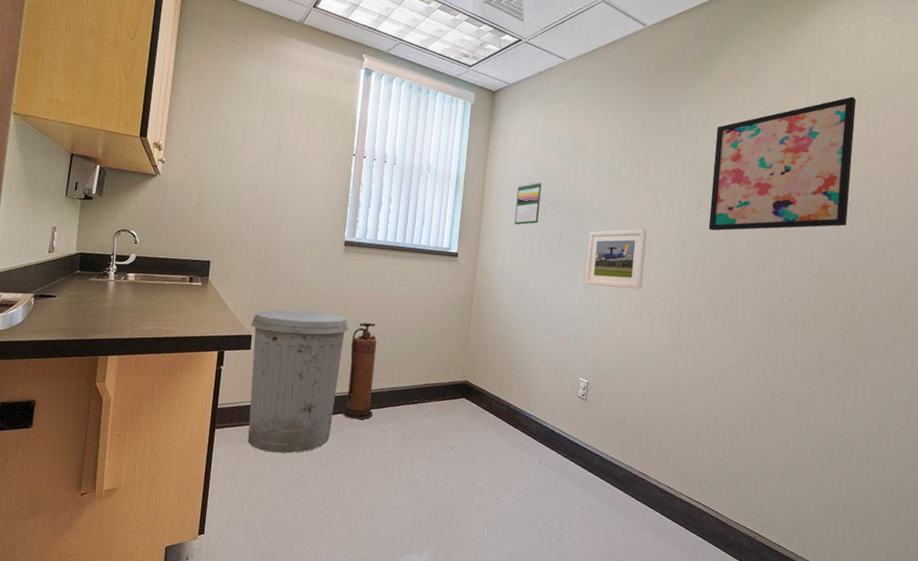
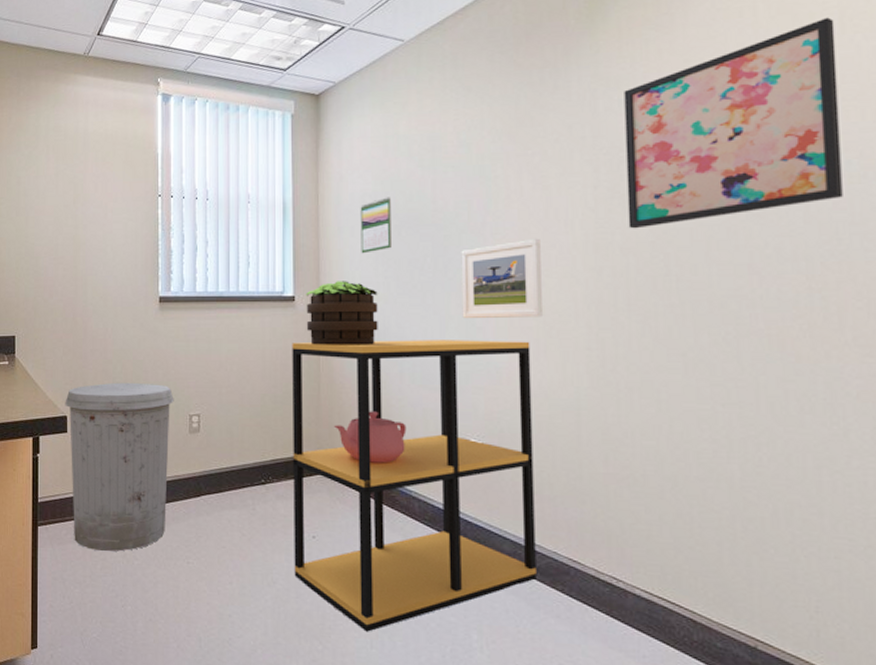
fire extinguisher: present [342,322,377,420] -> none [177,391,213,508]
shelving unit: none [433,290,631,524] -> present [292,340,536,632]
potted plant: none [464,244,524,299] -> present [306,281,379,345]

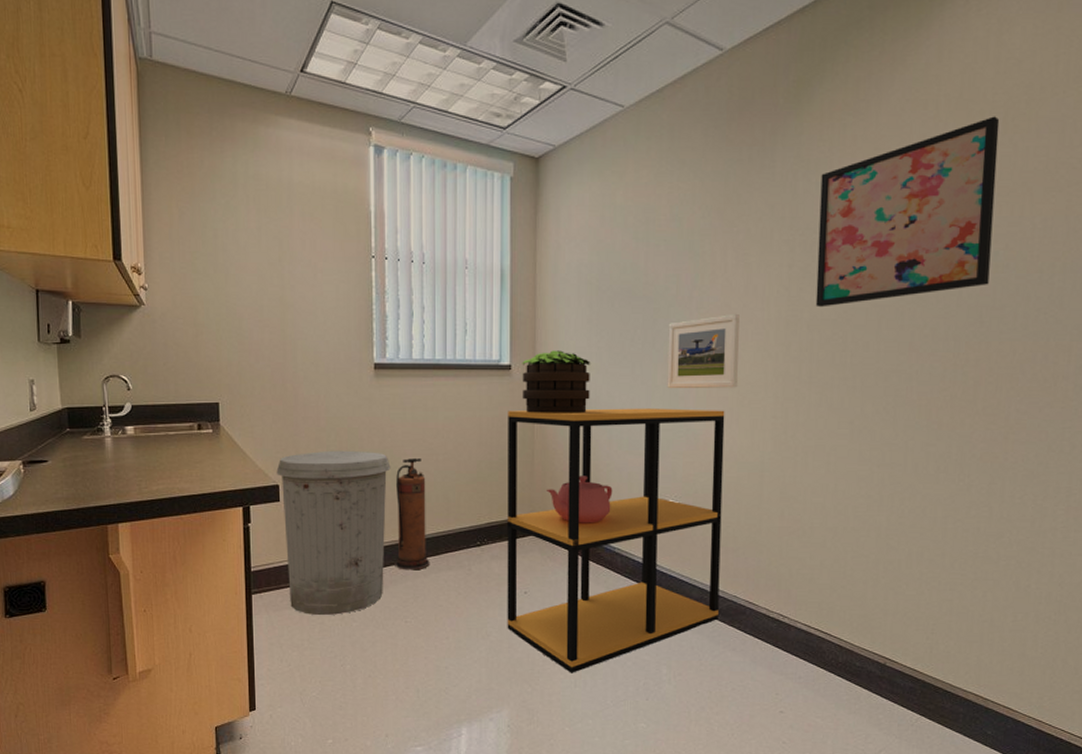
fire extinguisher: none [177,391,213,508] -> present [395,459,430,570]
calendar: present [360,197,391,254] -> none [576,268,606,324]

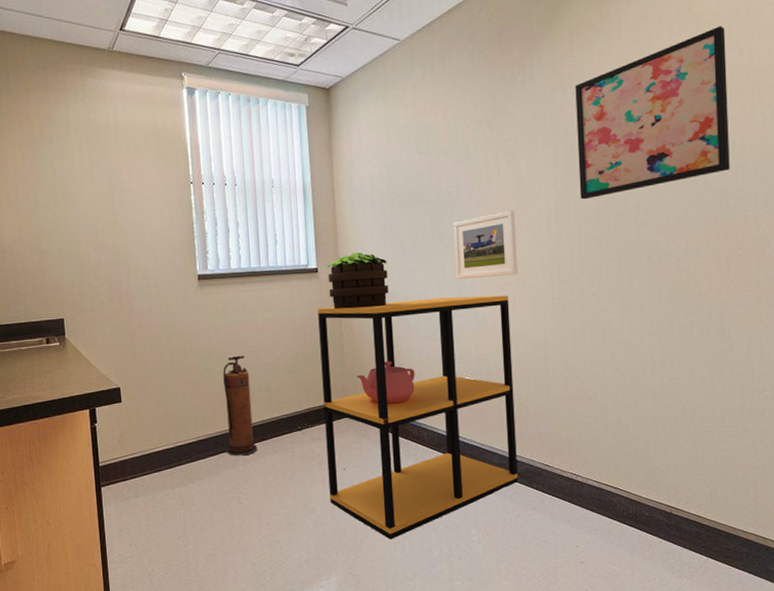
trash can: present [276,450,391,616] -> none [117,352,218,503]

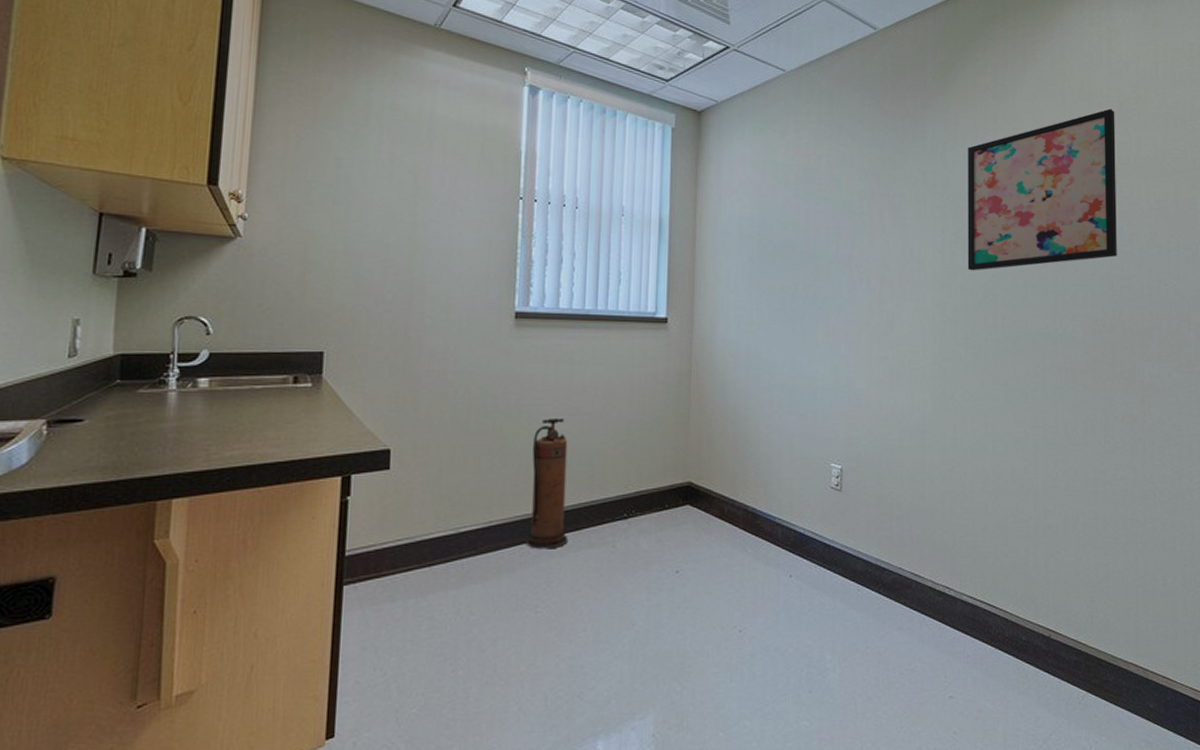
shelving unit: present [318,295,518,540] -> none [655,366,886,666]
potted plant: present [327,252,389,309] -> none [678,304,752,371]
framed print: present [453,210,517,280] -> none [828,273,897,348]

